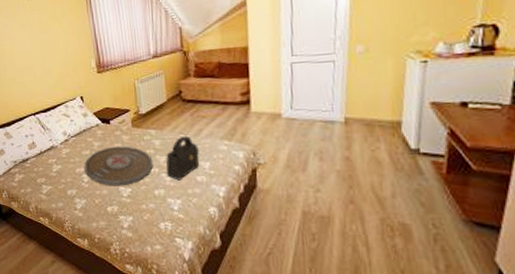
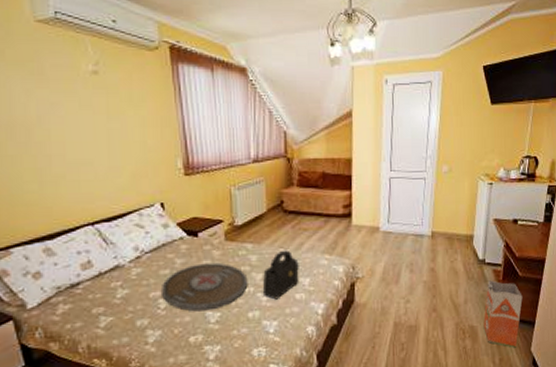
waste bin: none [420,173,480,255] -> present [483,280,523,348]

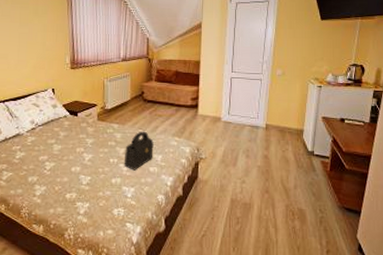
serving tray: present [162,262,248,312] -> none [48,137,113,174]
waste bin: present [483,280,523,348] -> none [311,170,349,233]

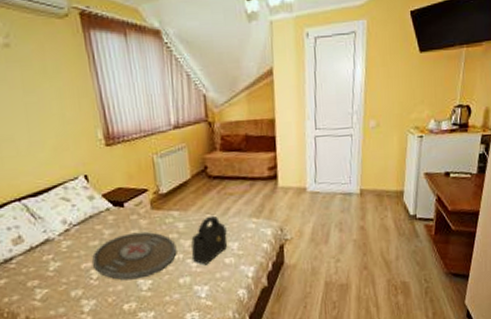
serving tray: none [48,137,113,174] -> present [92,231,177,280]

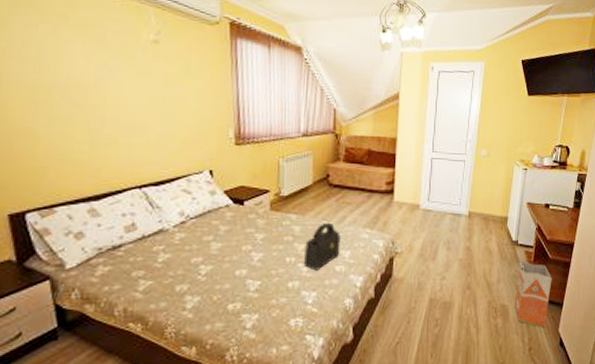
serving tray: present [92,231,177,280] -> none [204,231,290,279]
waste bin: none [416,235,456,302] -> present [515,261,552,328]

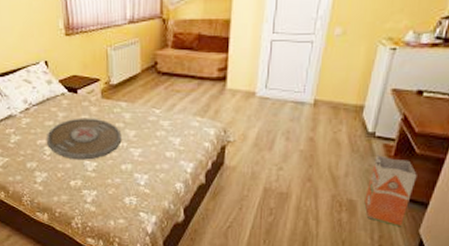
serving tray: none [204,231,290,279] -> present [47,118,122,160]
handbag: present [303,222,341,271] -> none [134,110,170,156]

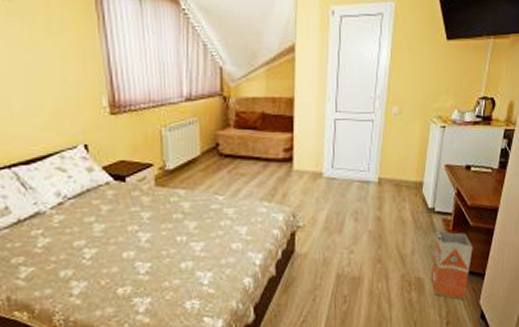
serving tray: present [47,118,122,160] -> none [87,209,180,262]

